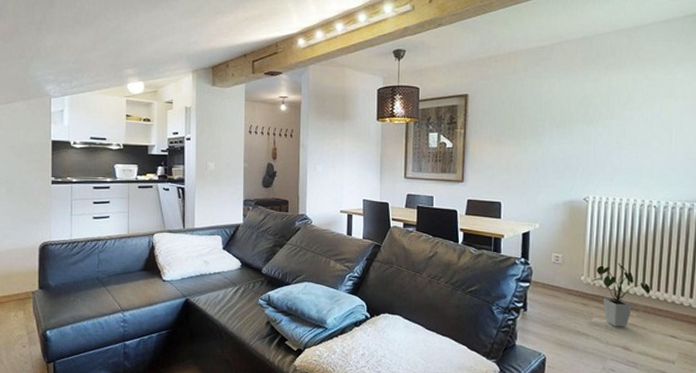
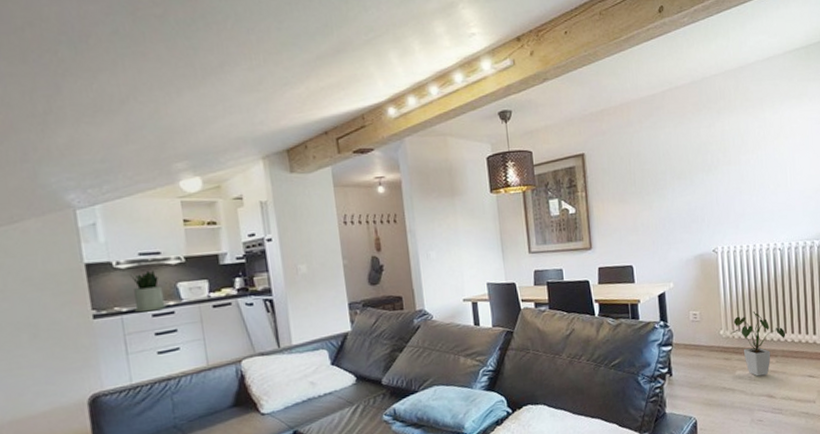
planter: none [81,151,105,184] -> present [130,270,167,313]

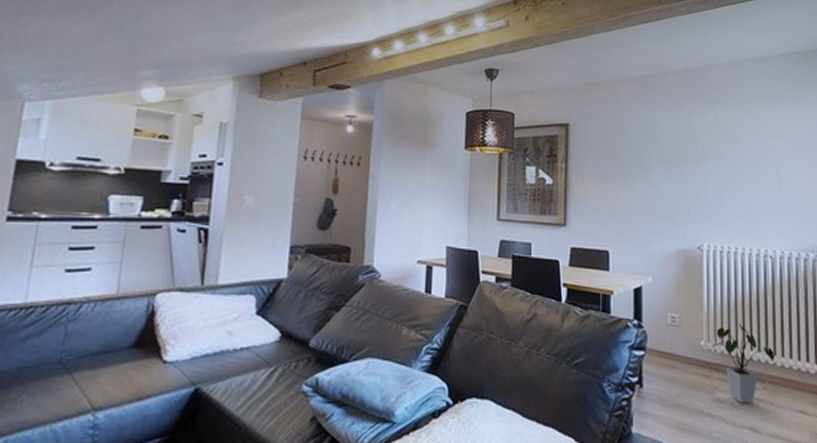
planter: present [130,270,167,313] -> none [53,177,92,223]

